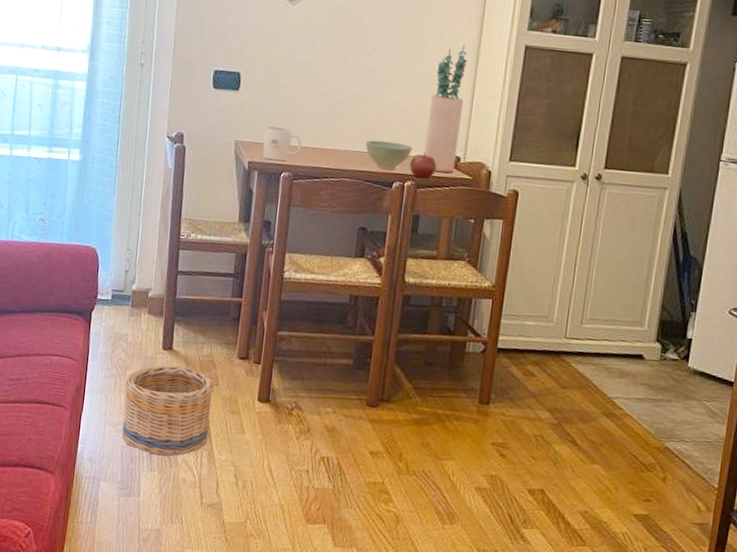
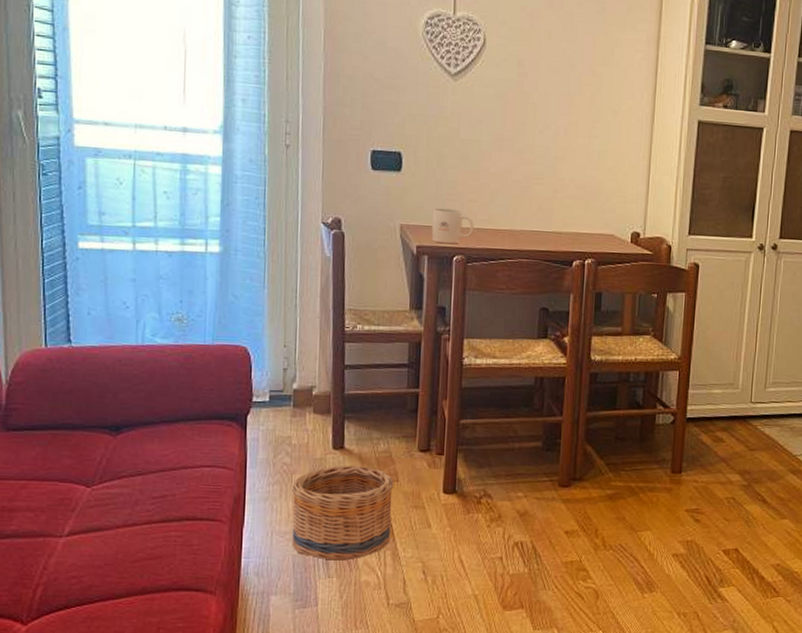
bowl: present [365,140,413,170] -> none [541,218,591,249]
fruit: present [409,152,437,179] -> none [589,229,616,256]
vase: present [424,45,468,174] -> none [603,121,642,250]

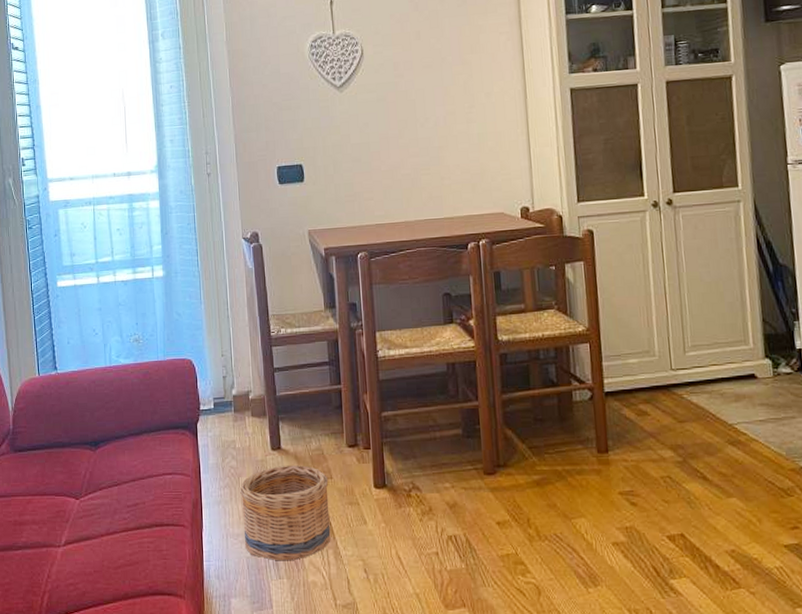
mug: present [431,208,474,244] -> none [334,209,373,243]

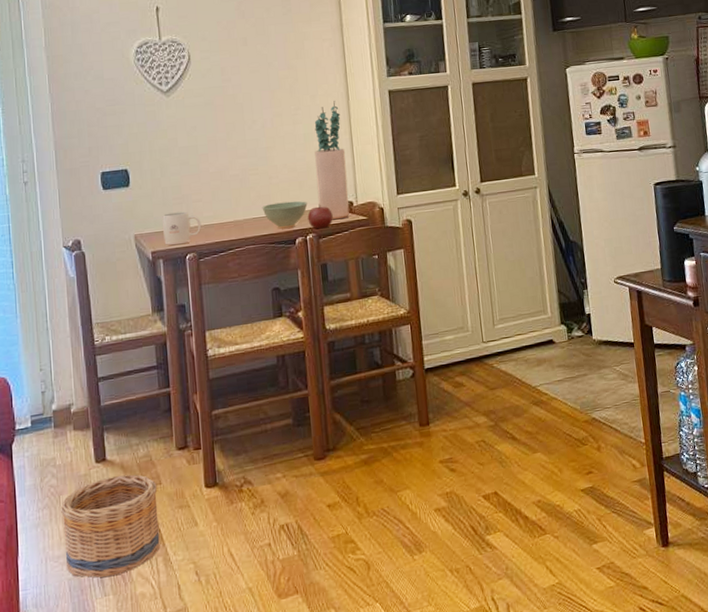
mug: none [334,209,373,243] -> present [162,211,202,246]
bowl: none [433,203,481,232] -> present [262,201,308,229]
fruit: none [480,208,508,235] -> present [307,204,333,229]
vase: none [489,99,525,226] -> present [314,101,350,220]

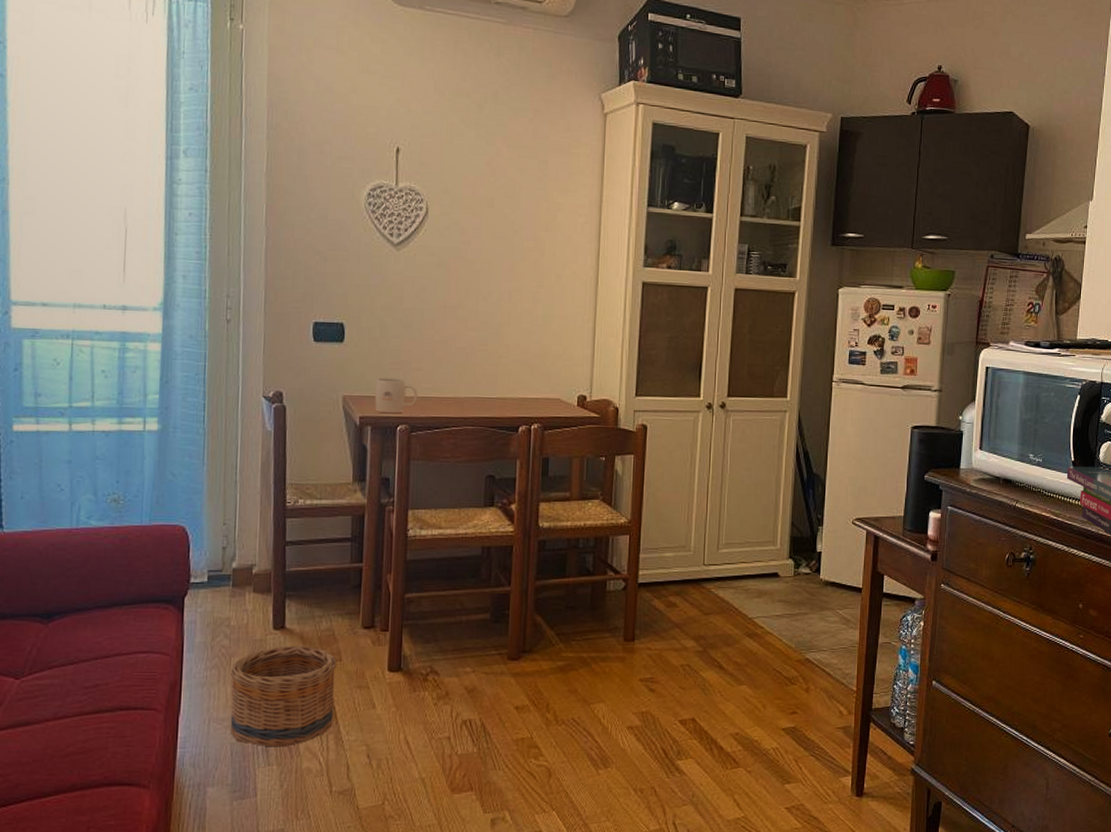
bowl: present [262,201,308,229] -> none [486,384,537,414]
fruit: present [307,204,333,229] -> none [535,393,563,420]
vase: present [314,101,350,220] -> none [549,284,586,413]

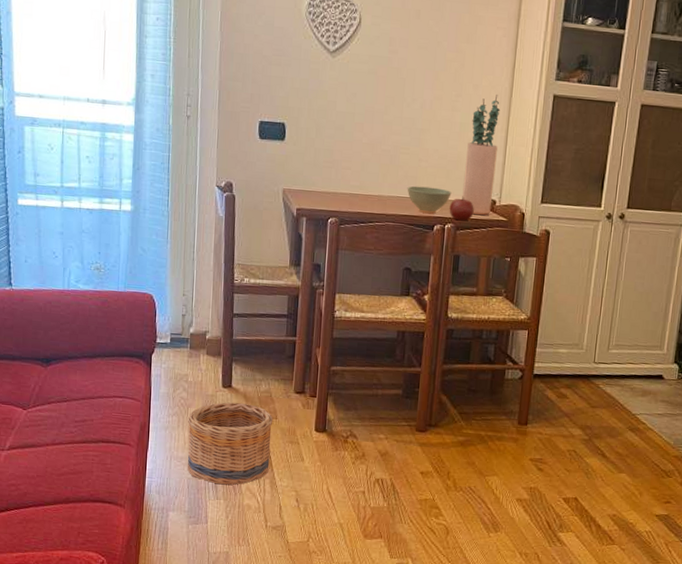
mug: present [374,378,418,414] -> none [309,174,347,208]
bowl: none [486,384,537,414] -> present [407,185,452,214]
fruit: none [535,393,563,420] -> present [449,196,474,221]
vase: none [549,284,586,413] -> present [462,95,501,216]

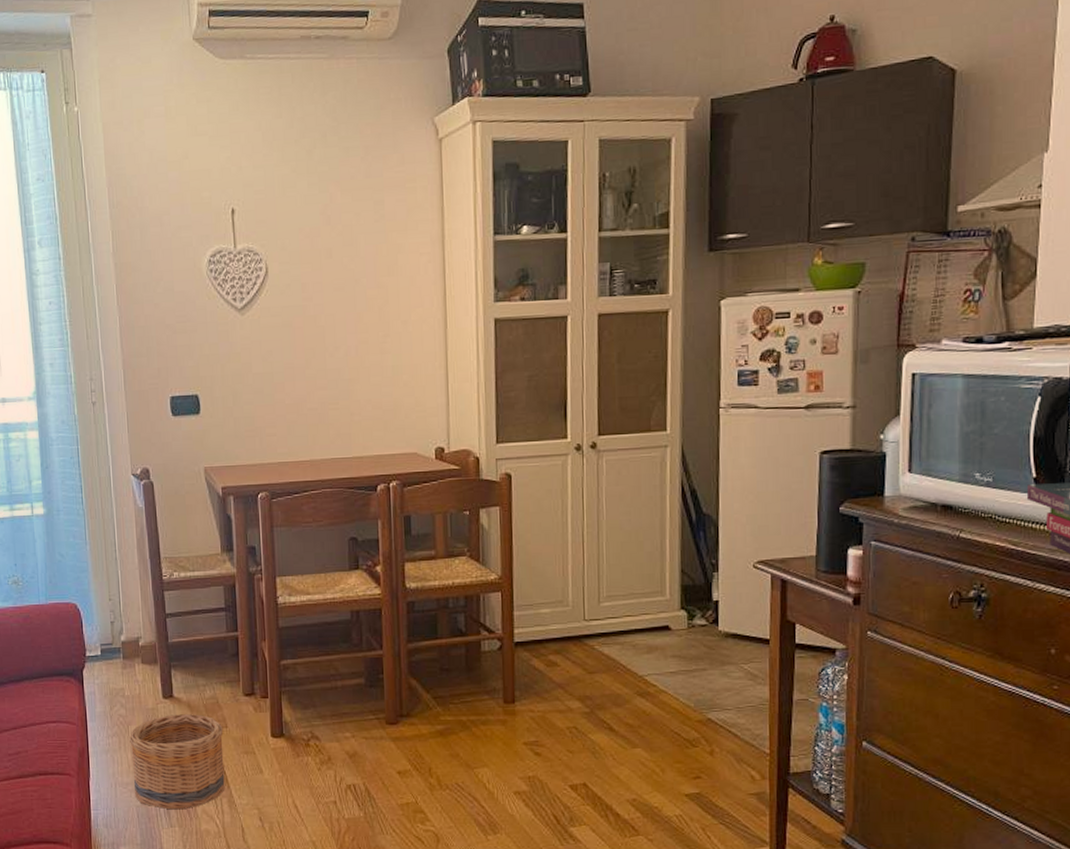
bowl: present [407,185,452,214] -> none [341,442,392,473]
fruit: present [449,196,474,221] -> none [392,448,421,476]
vase: present [462,95,501,216] -> none [403,328,440,467]

